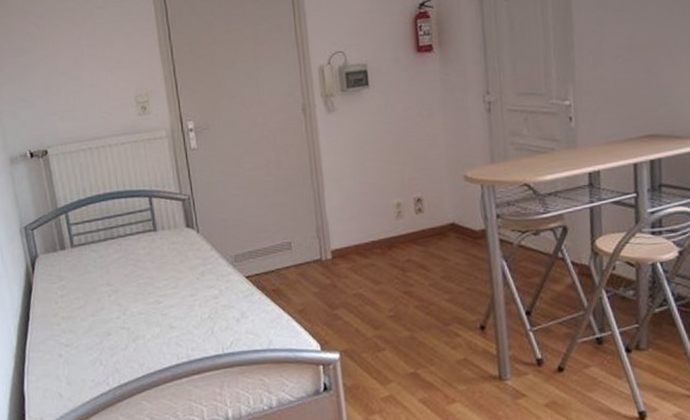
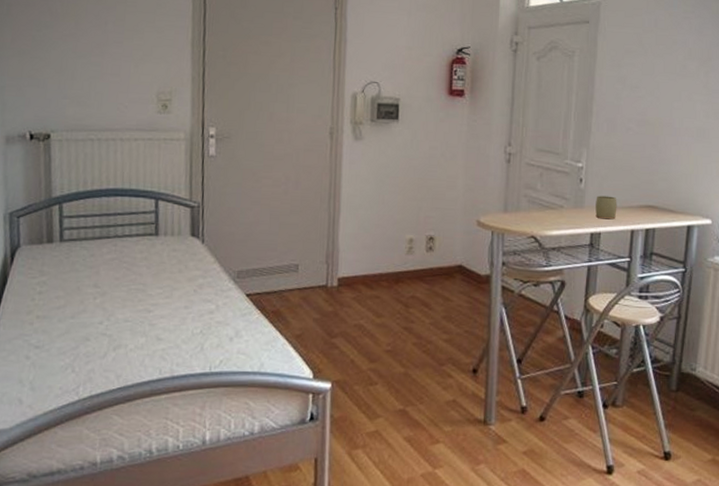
mug: none [589,130,615,156] -> present [595,195,617,220]

